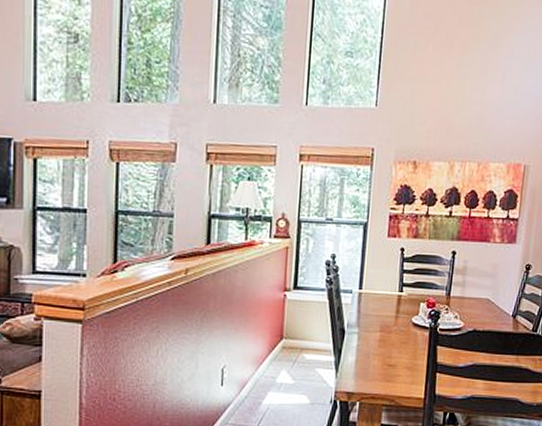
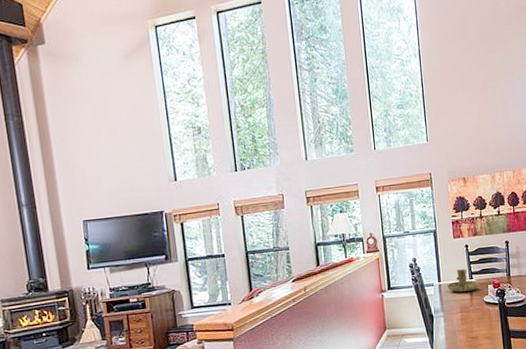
candle holder: none [369,277,409,307] -> present [447,269,479,292]

